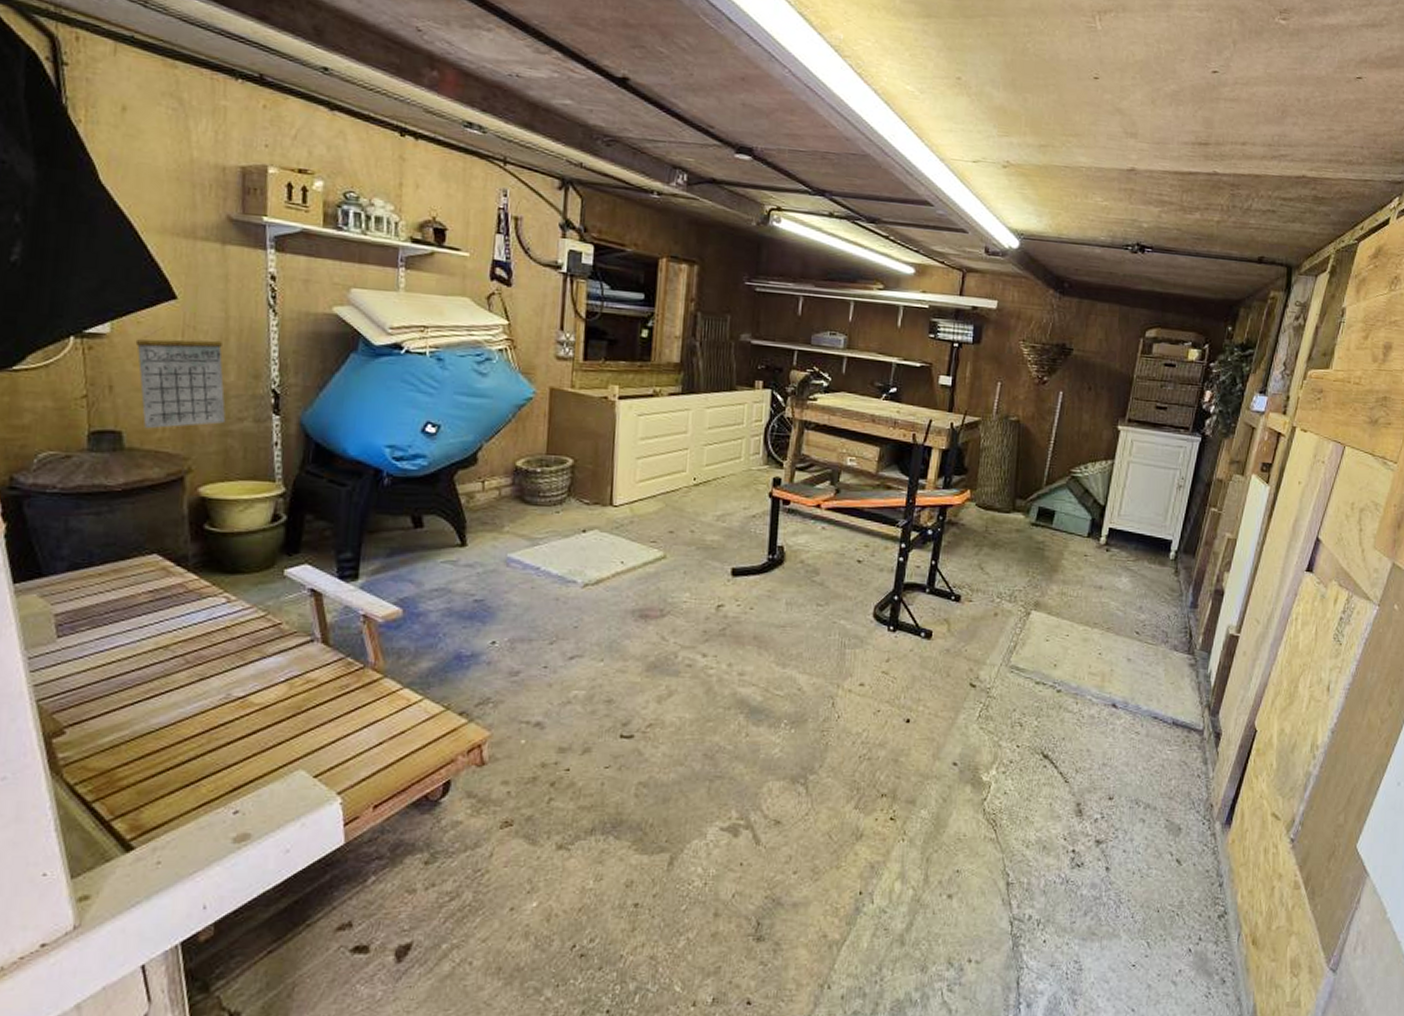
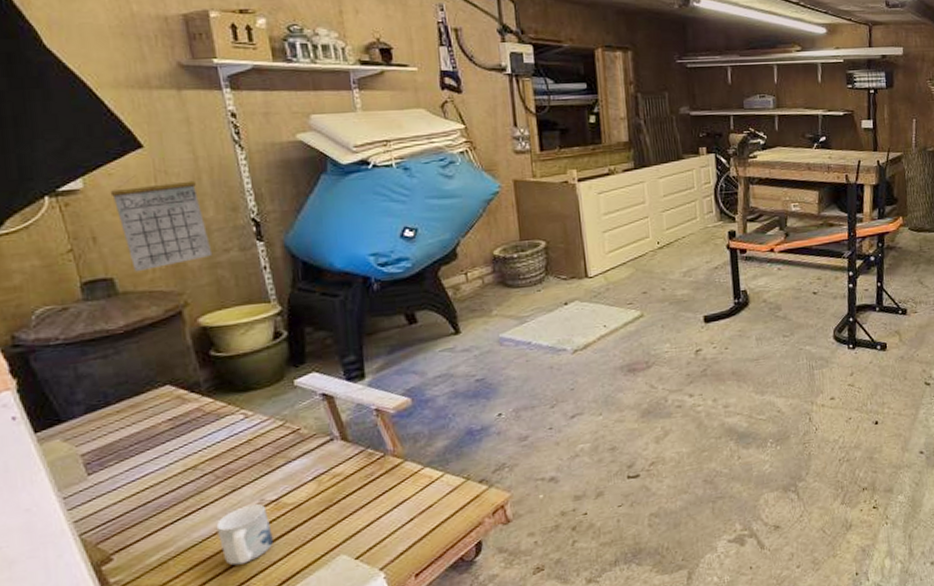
mug: none [175,697,233,762] -> present [216,503,273,566]

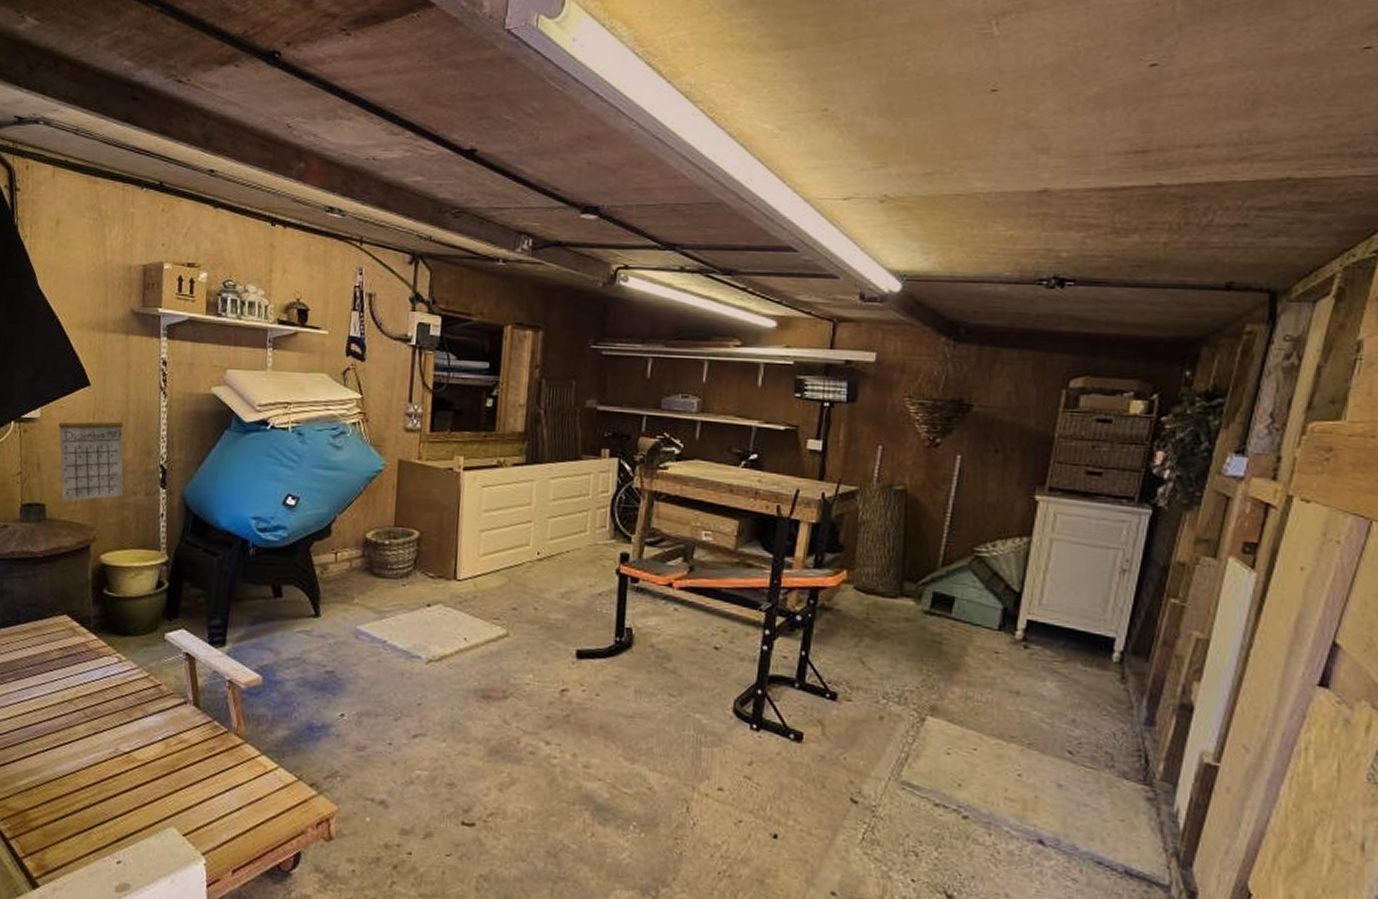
mug: present [216,503,273,566] -> none [75,750,119,810]

